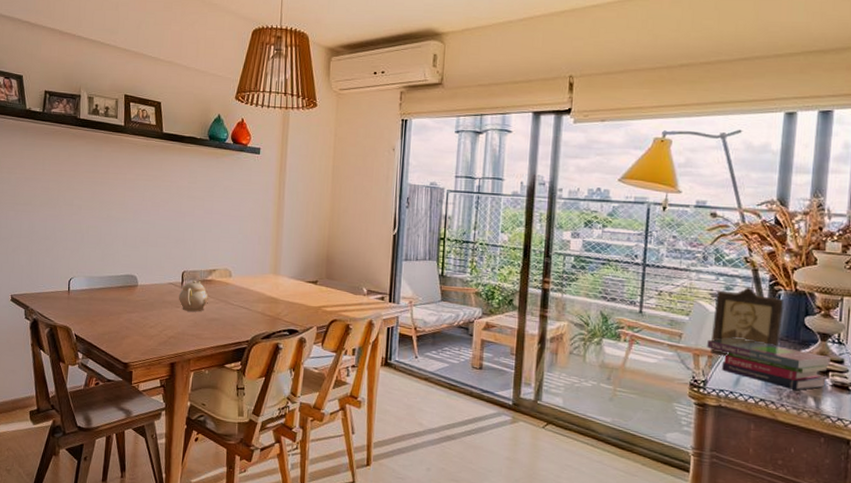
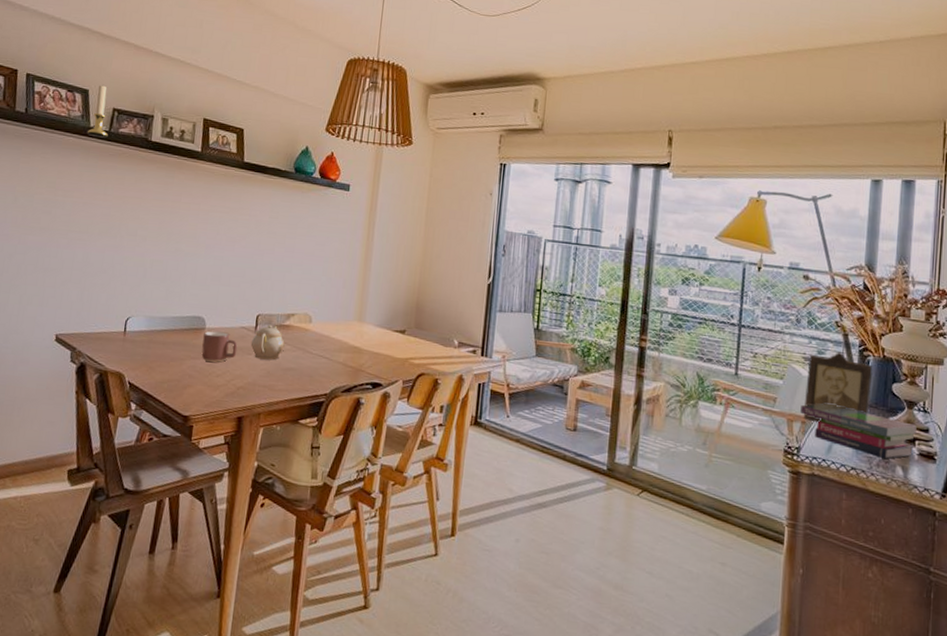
candle holder: none [24,70,42,119] -> present [86,85,108,139]
mug: none [135,287,167,316] -> present [201,330,238,363]

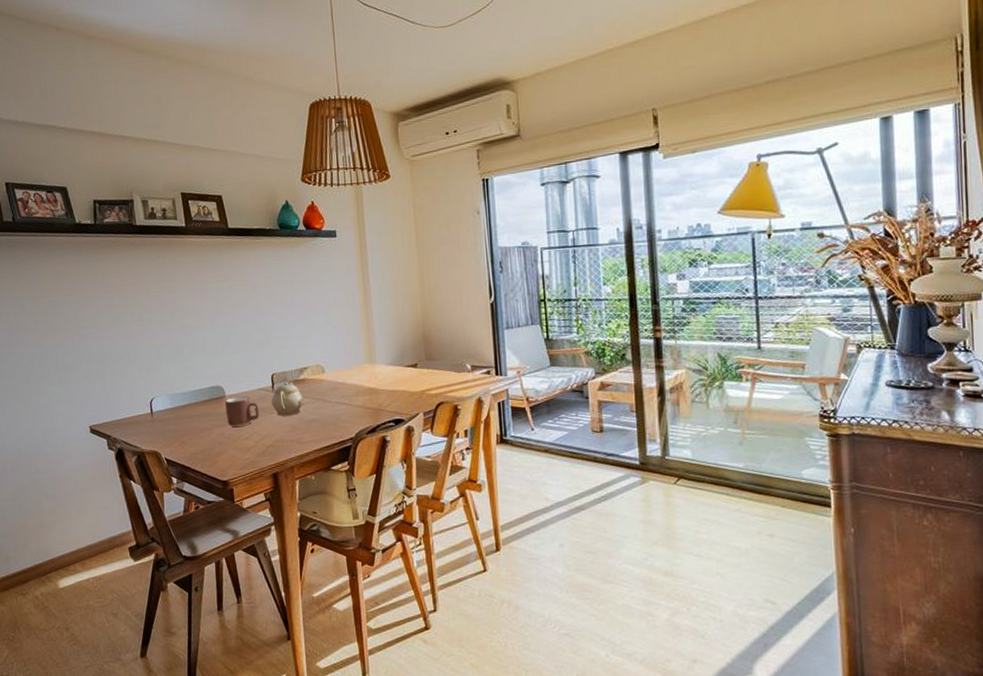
candle holder: present [86,85,108,139] -> none [74,179,95,233]
books: present [800,403,917,459] -> none [832,360,959,406]
photo frame: present [803,352,873,423] -> none [834,306,906,382]

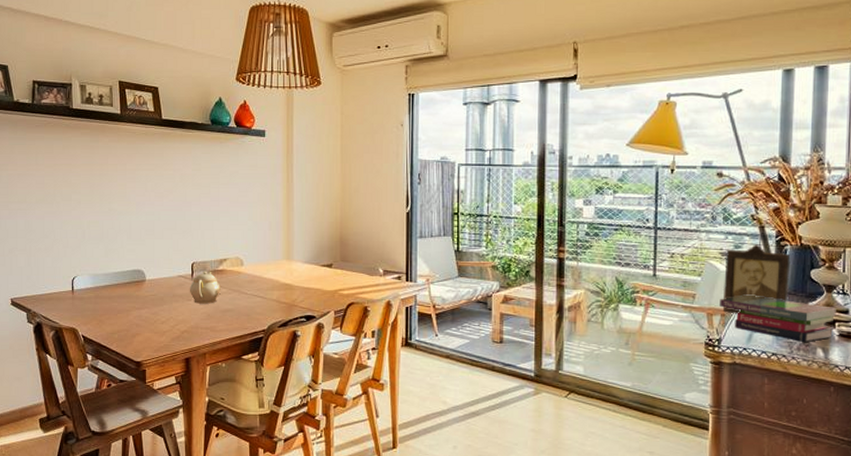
mug: present [224,396,260,428] -> none [144,282,177,311]
books: none [832,360,959,406] -> present [720,294,836,342]
photo frame: none [834,306,906,382] -> present [722,244,791,314]

